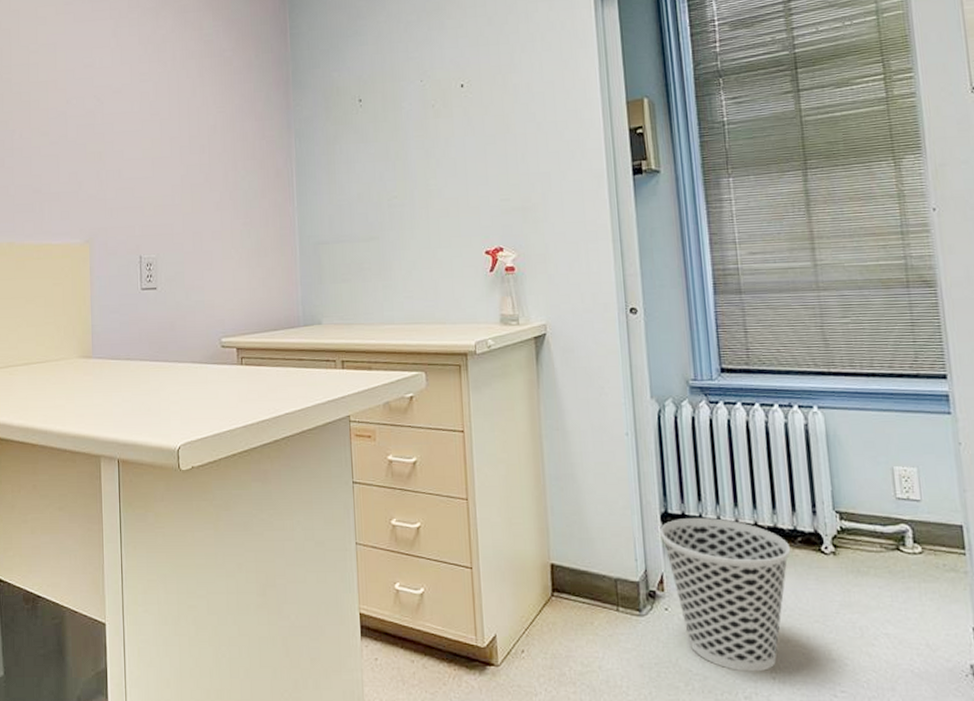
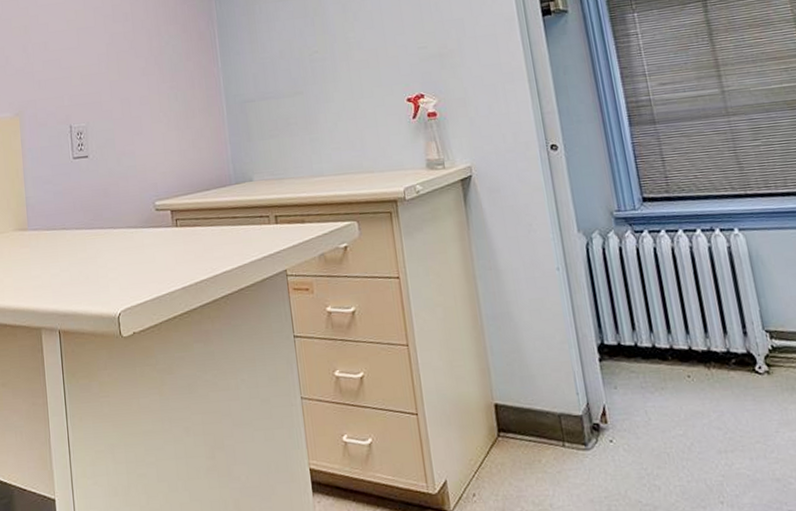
wastebasket: present [660,517,791,672] -> none [598,346,727,499]

